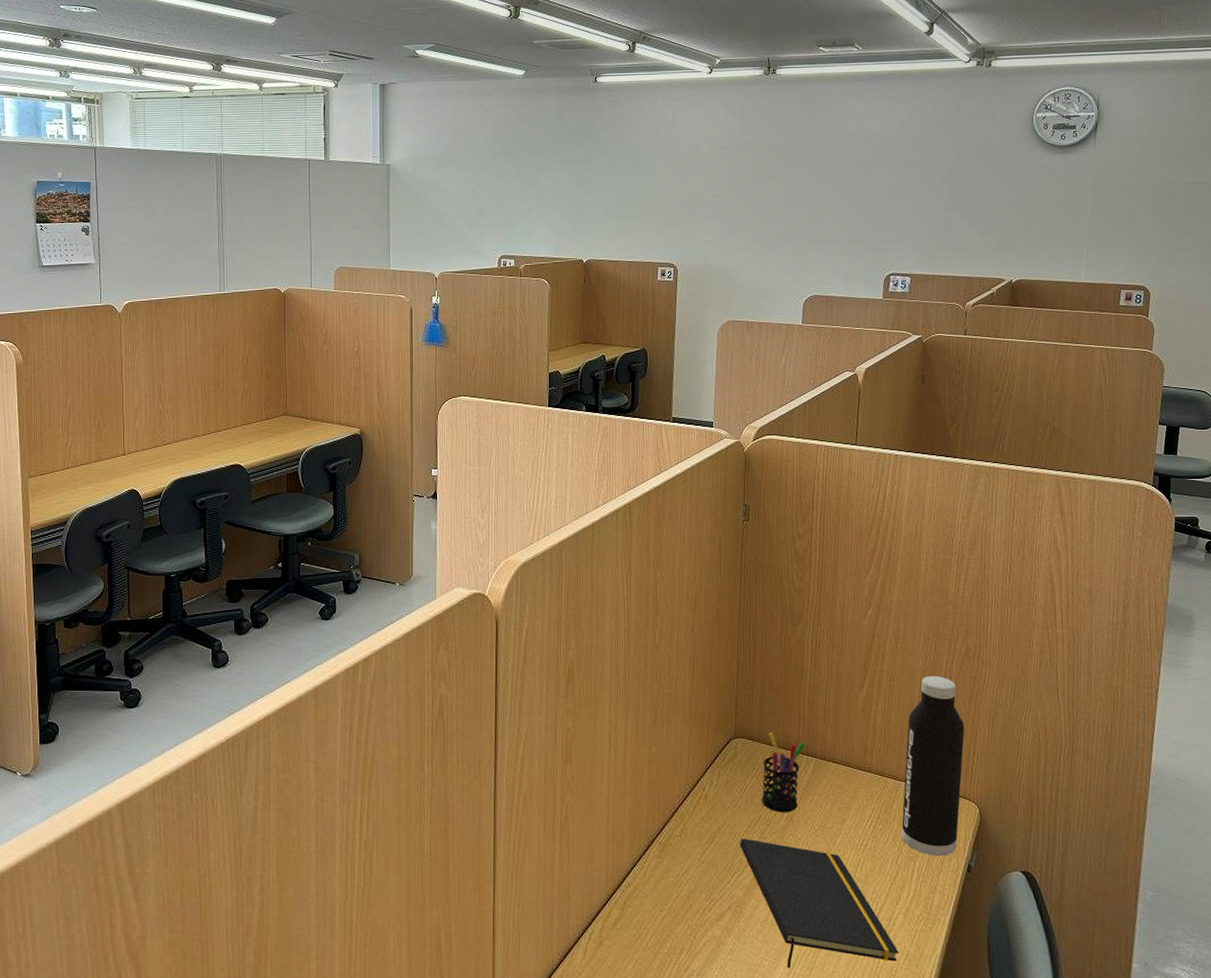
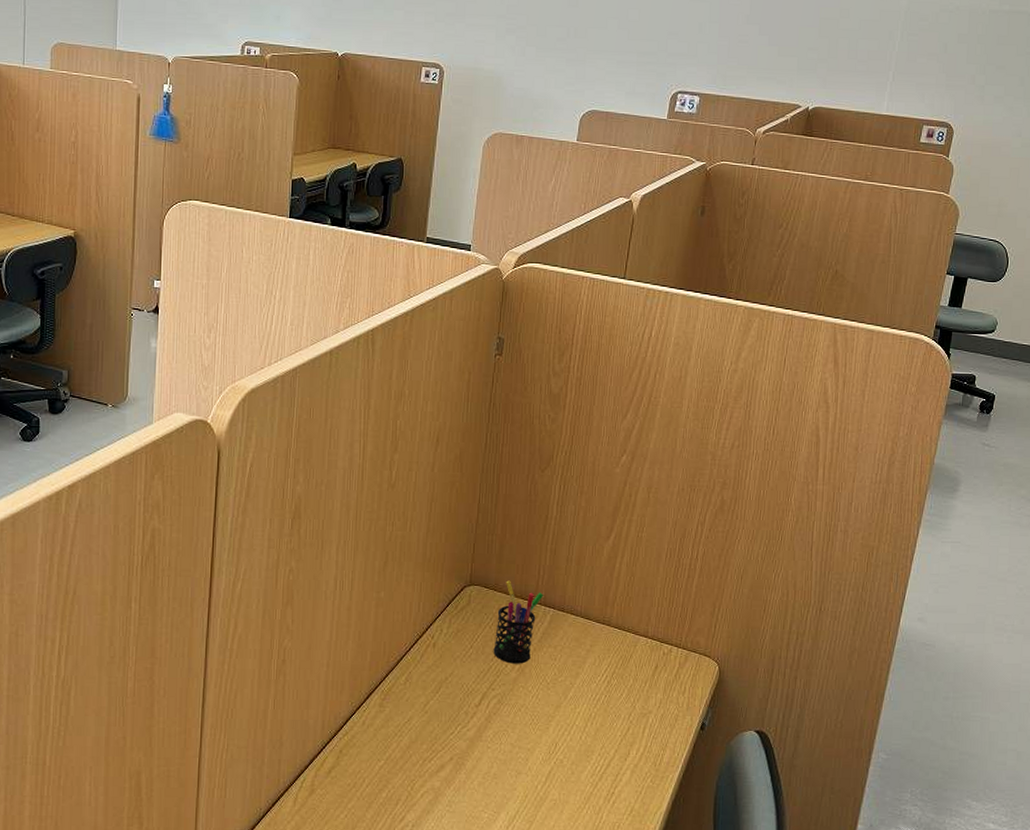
notepad: present [740,838,899,969] -> none [466,689,623,822]
water bottle: present [901,675,965,857] -> none [636,528,712,714]

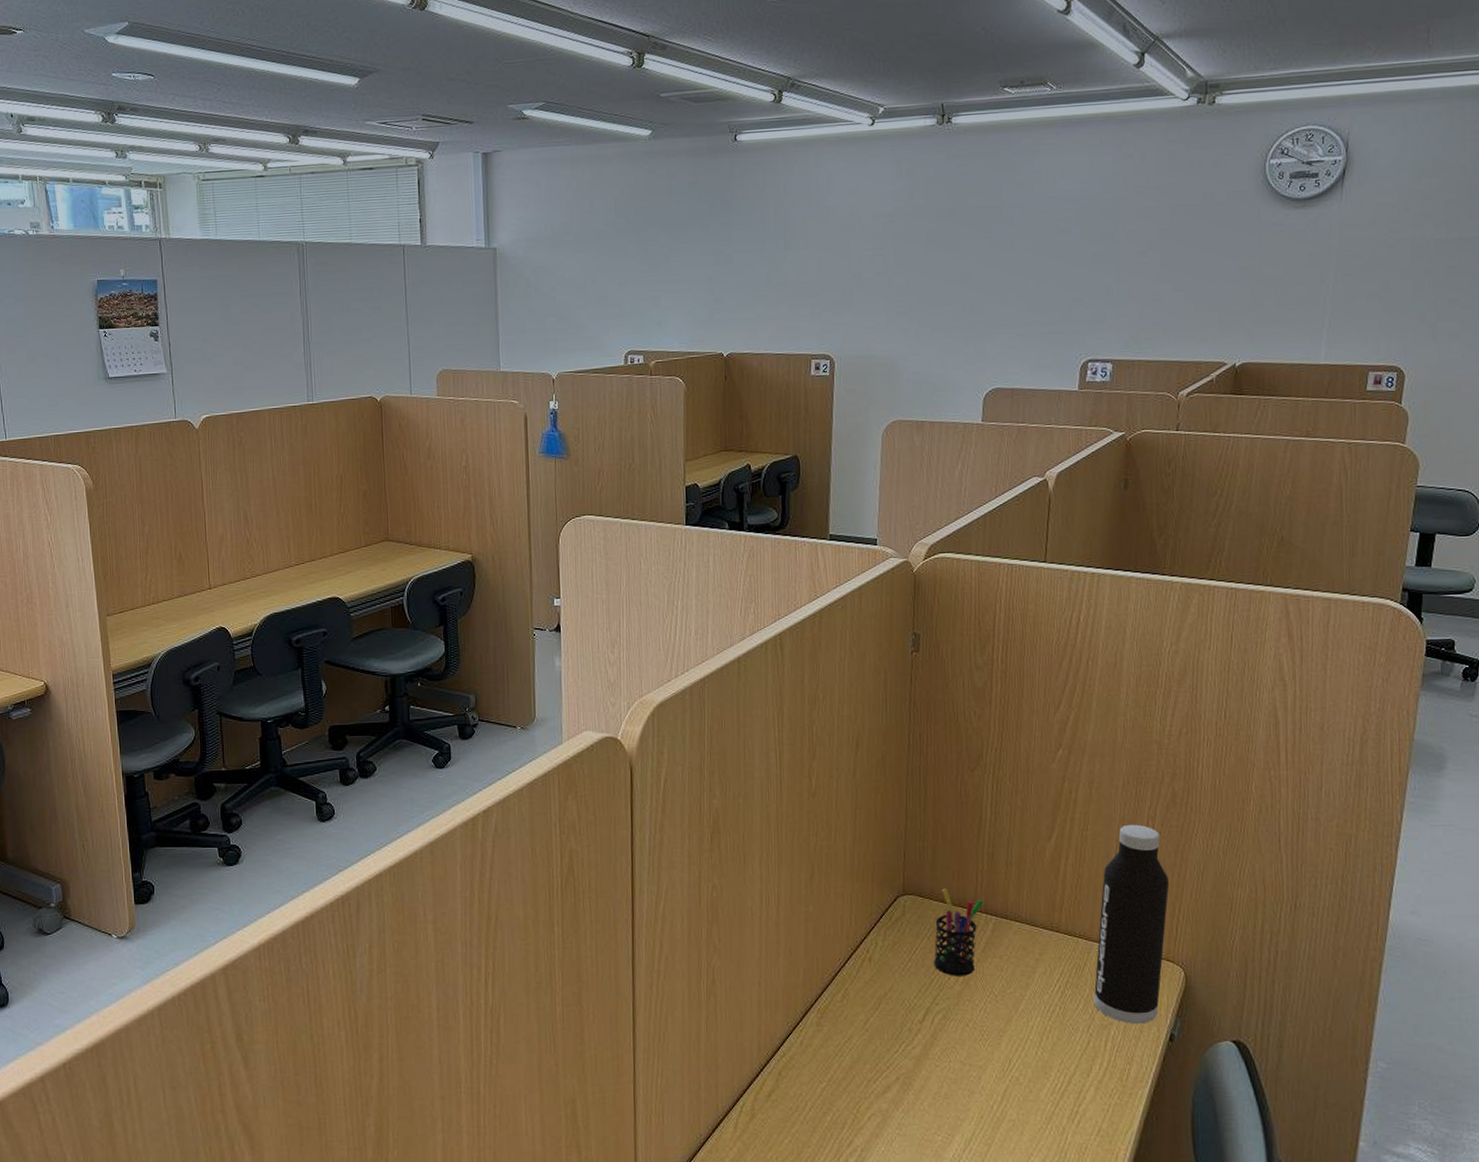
water bottle: none [636,528,712,714] -> present [1093,824,1170,1025]

